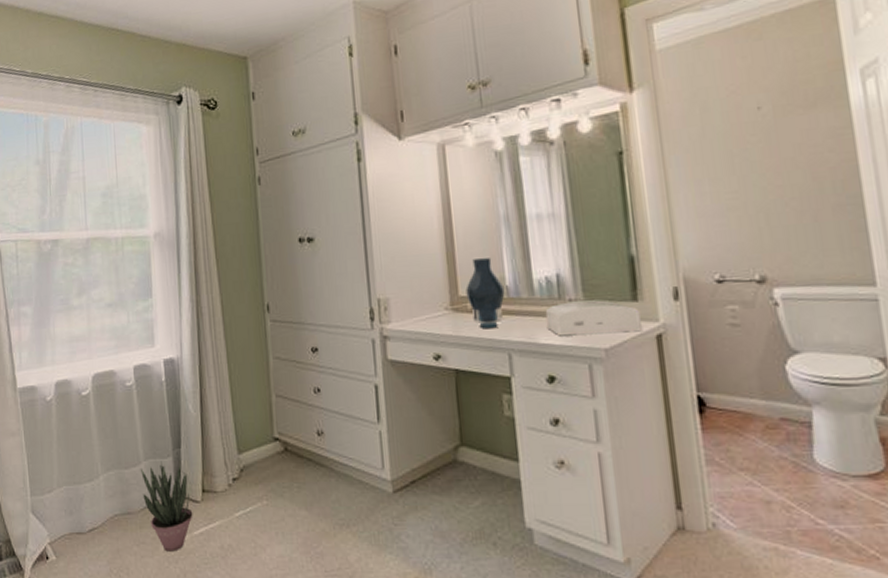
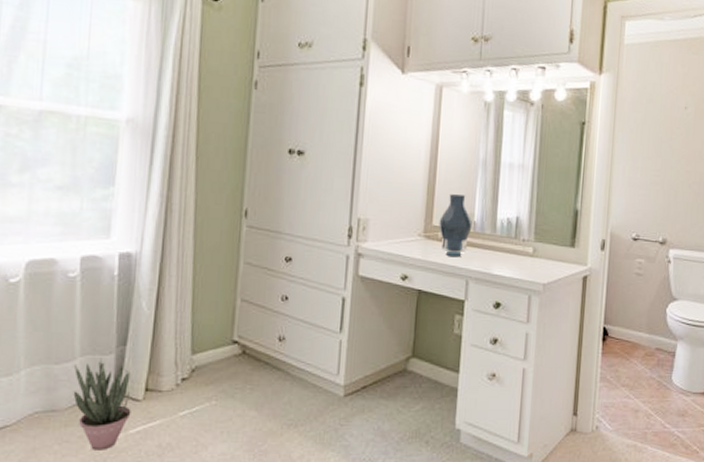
tissue dispenser: present [545,300,643,336] -> none [501,241,575,273]

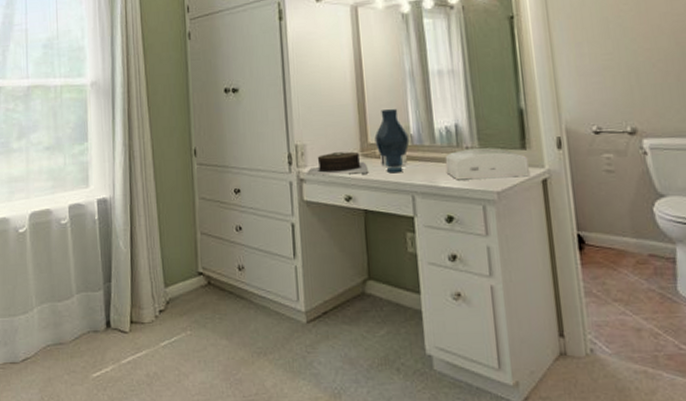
potted plant: present [73,358,131,450] -> none [73,294,121,380]
jewelry box: none [366,230,428,255] -> present [307,151,368,176]
tissue dispenser: none [501,241,575,273] -> present [445,148,531,180]

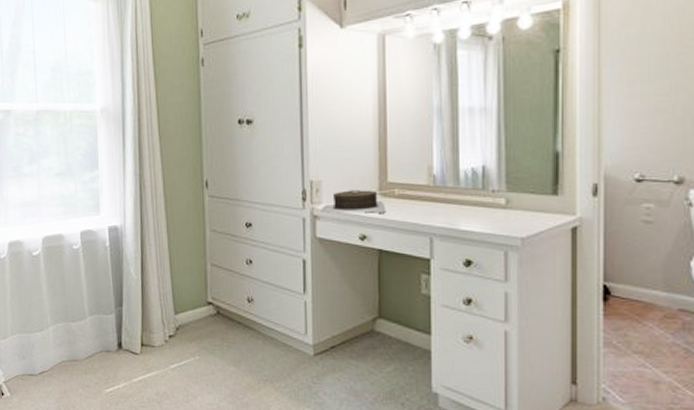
vase: present [374,109,410,173] -> none [394,147,432,214]
tissue dispenser: present [445,148,531,180] -> none [468,192,560,224]

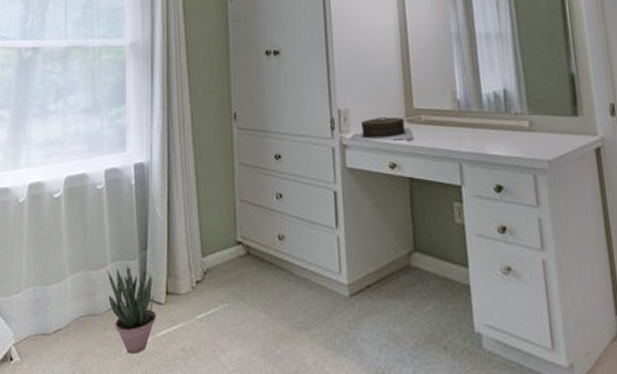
potted plant: none [86,317,133,395] -> present [108,263,157,354]

